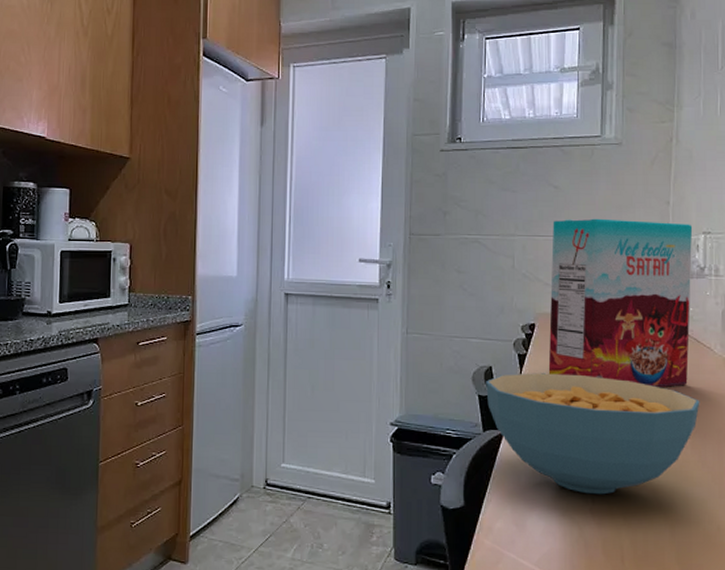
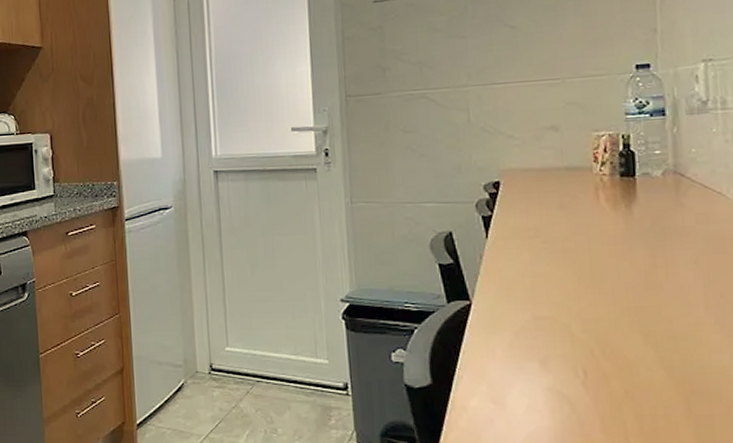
cereal bowl: present [486,373,700,495] -> none [446,234,713,366]
cereal box: present [548,218,693,388] -> none [512,52,695,243]

